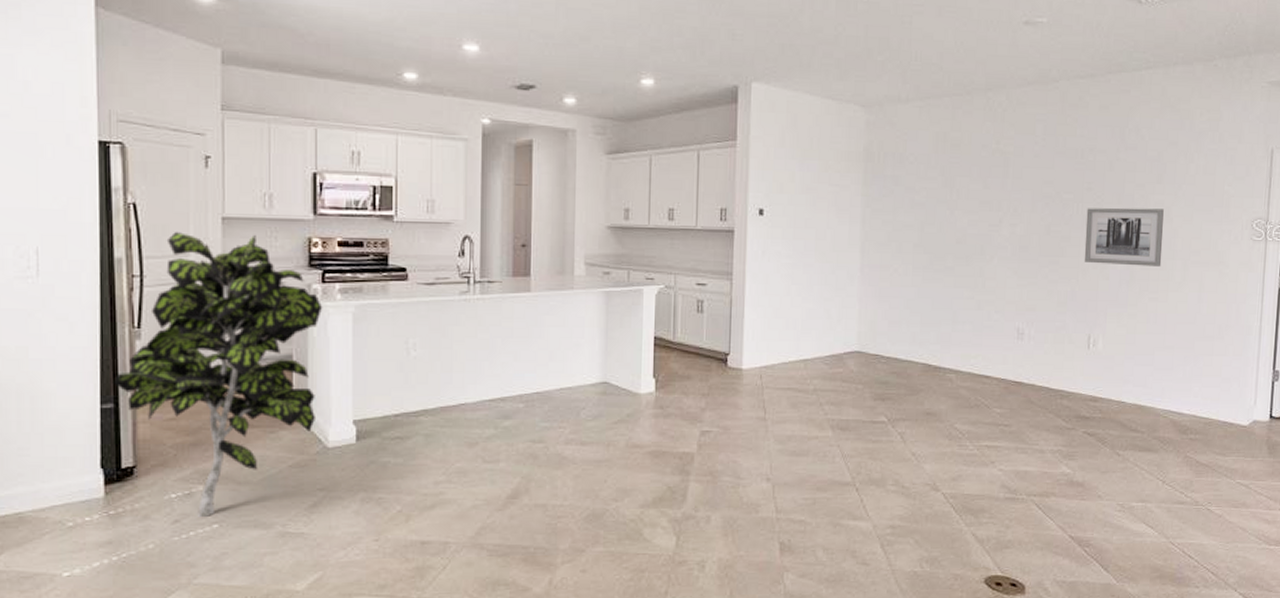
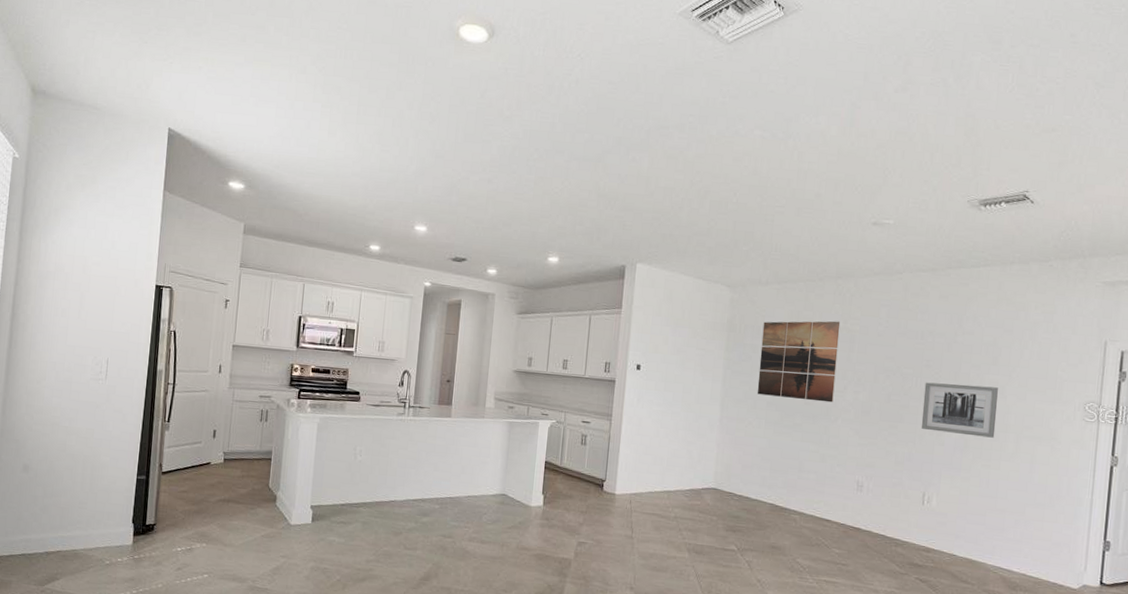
indoor plant: present [113,232,323,517] -> none [147,354,297,568]
wall art: none [901,142,993,239] -> present [757,321,841,403]

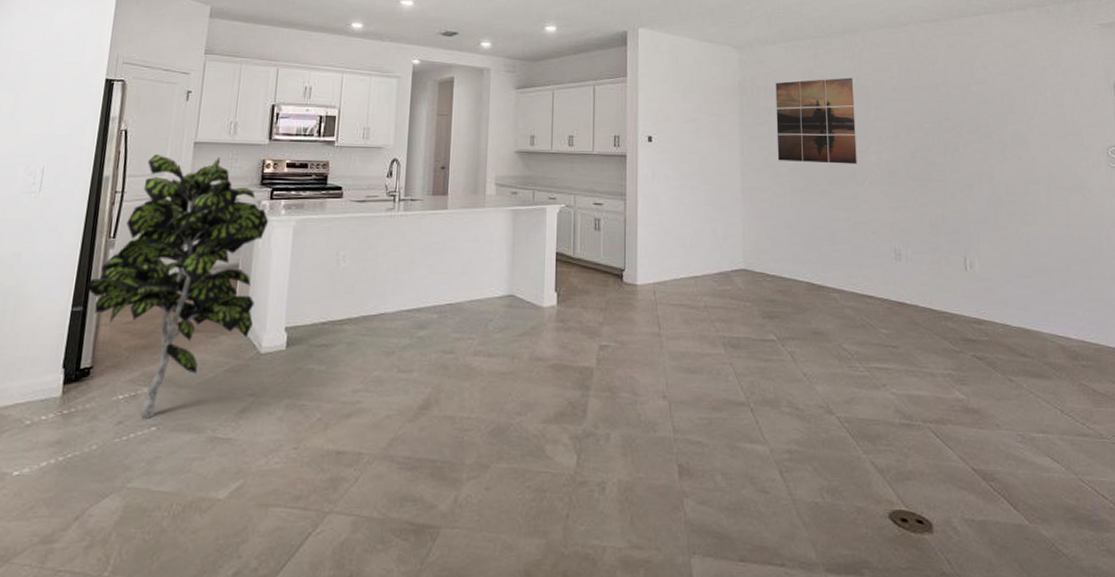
indoor plant: none [147,354,297,568] -> present [85,155,269,419]
wall art: present [921,382,998,438] -> none [947,136,1026,191]

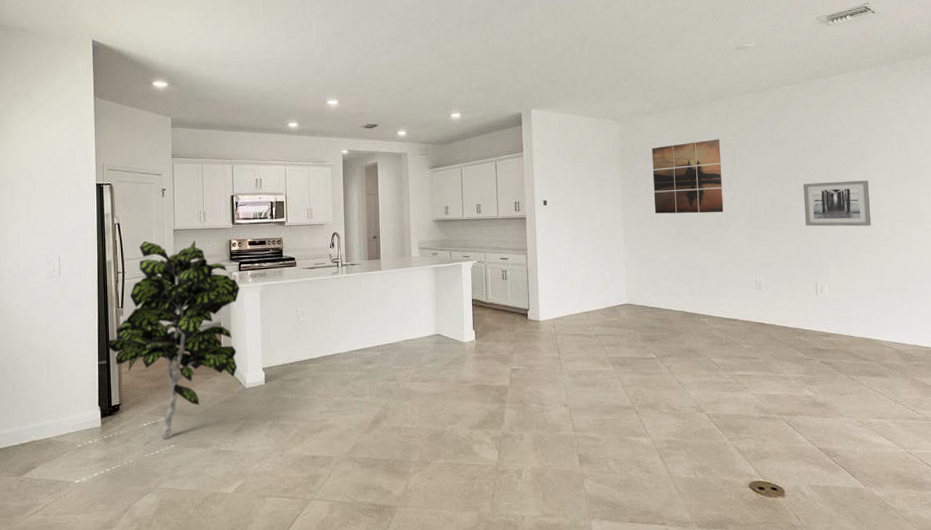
wall art: none [947,136,1026,191] -> present [803,180,872,227]

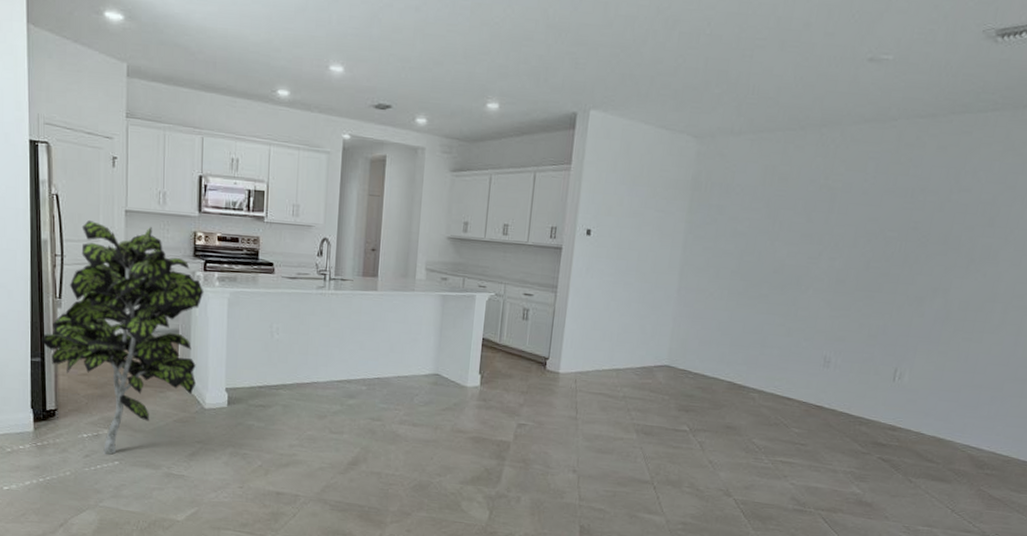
wall art: present [651,139,724,214] -> none [720,177,821,271]
wall art: present [803,180,872,227] -> none [900,247,991,308]

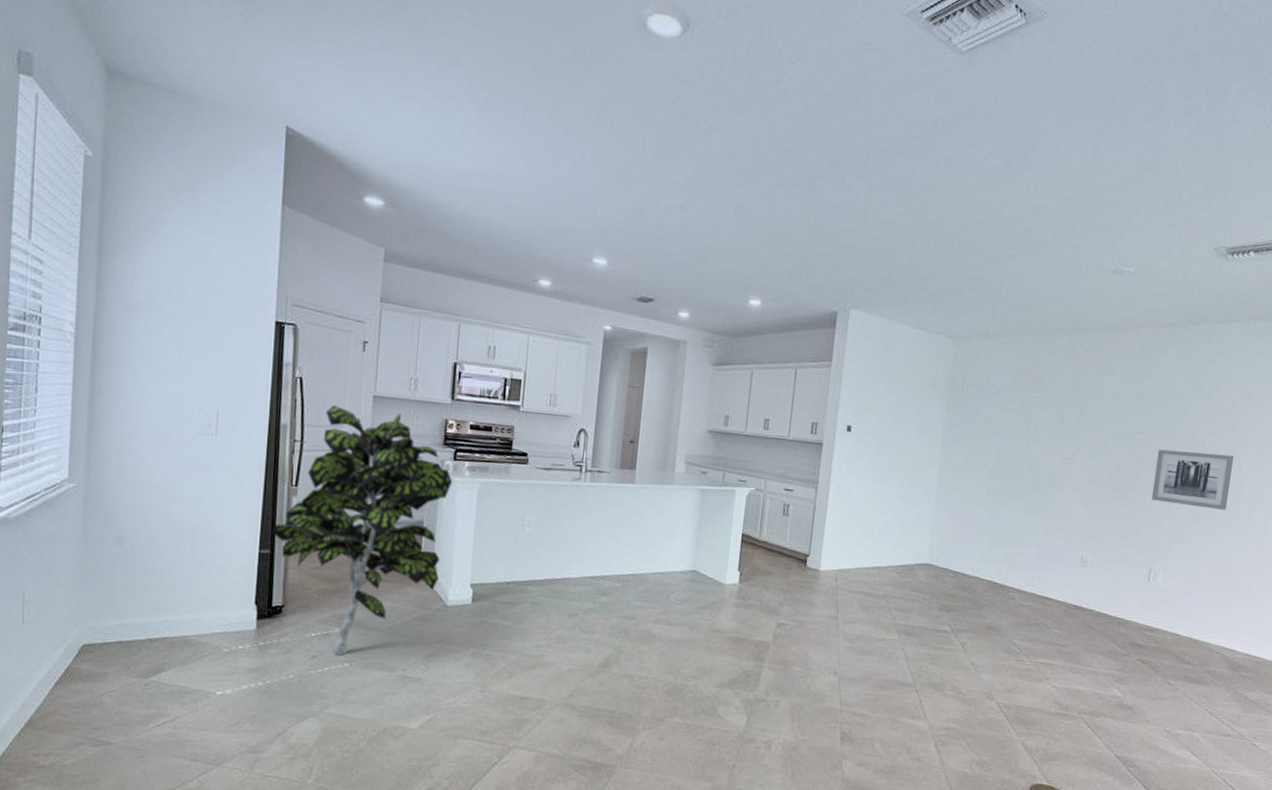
wall art: none [900,247,991,308] -> present [1151,449,1234,510]

